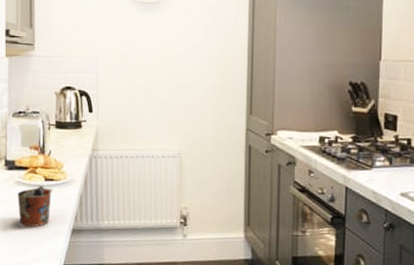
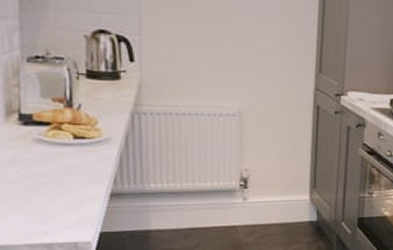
mug: present [17,185,52,228] -> none [37,143,84,192]

